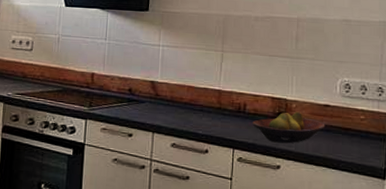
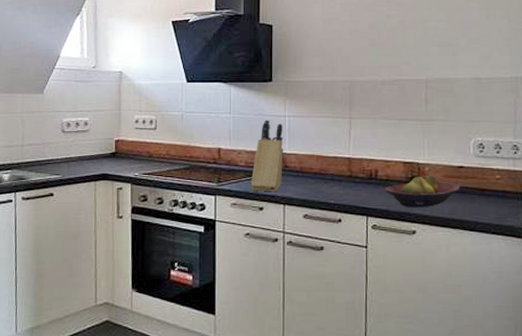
knife block: none [121,47,157,120] -> present [250,119,284,192]

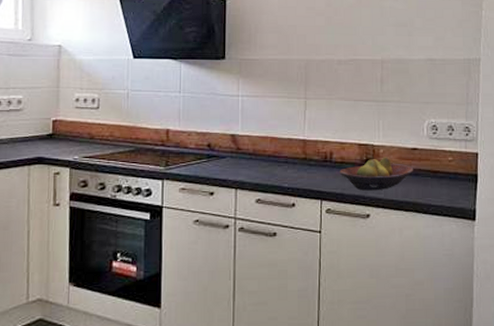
knife block: present [250,119,284,192] -> none [200,99,237,176]

